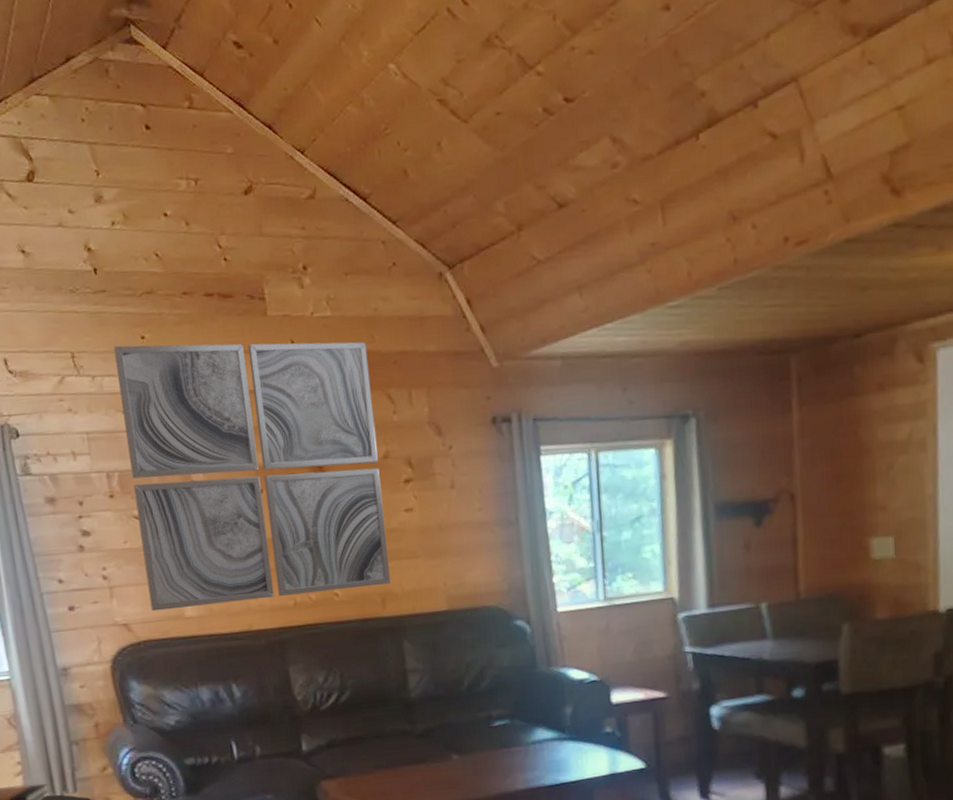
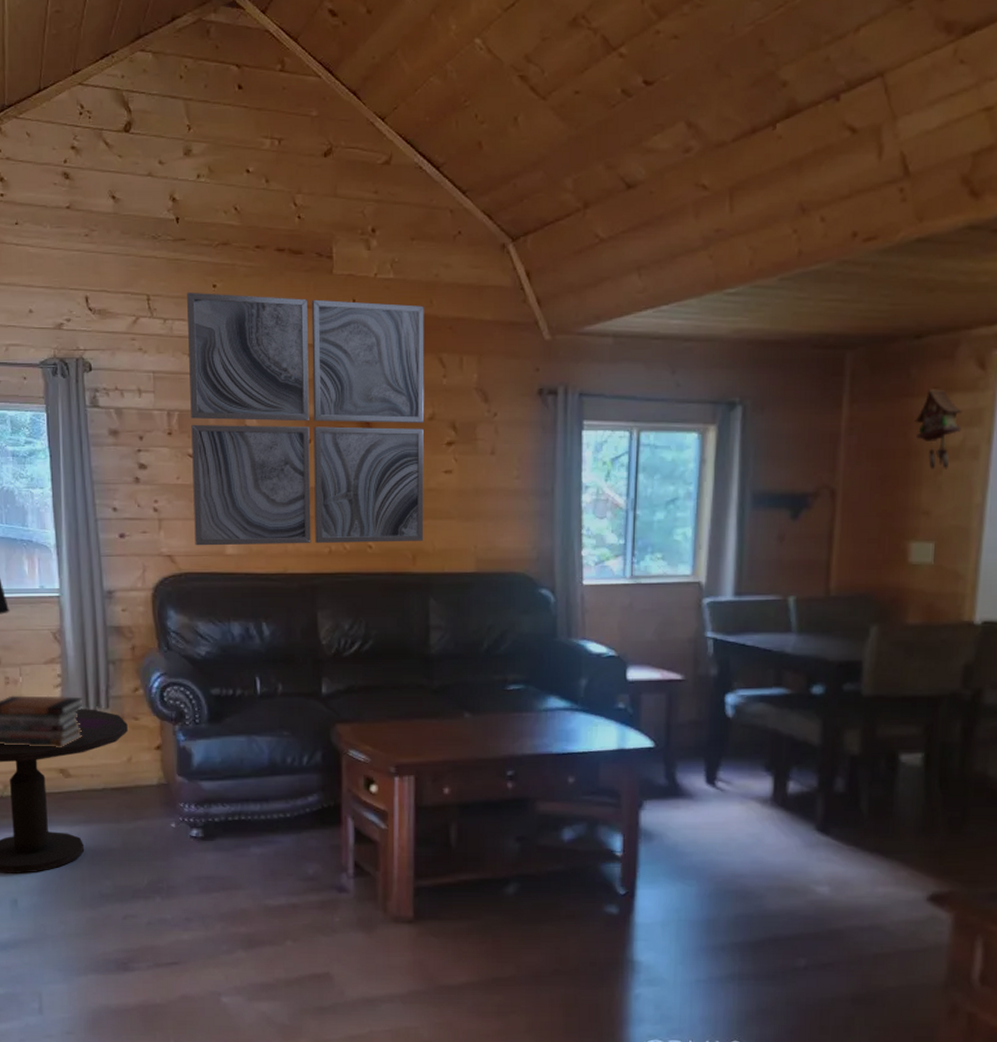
cuckoo clock: none [862,385,907,465] -> present [914,389,962,469]

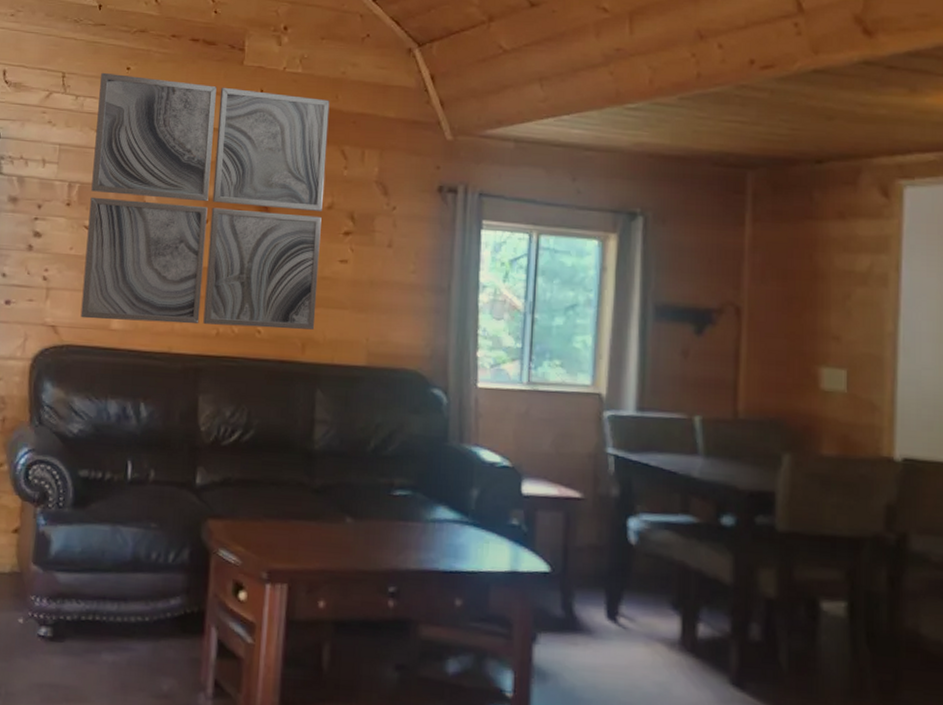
cuckoo clock: present [914,389,962,469] -> none [819,213,868,295]

